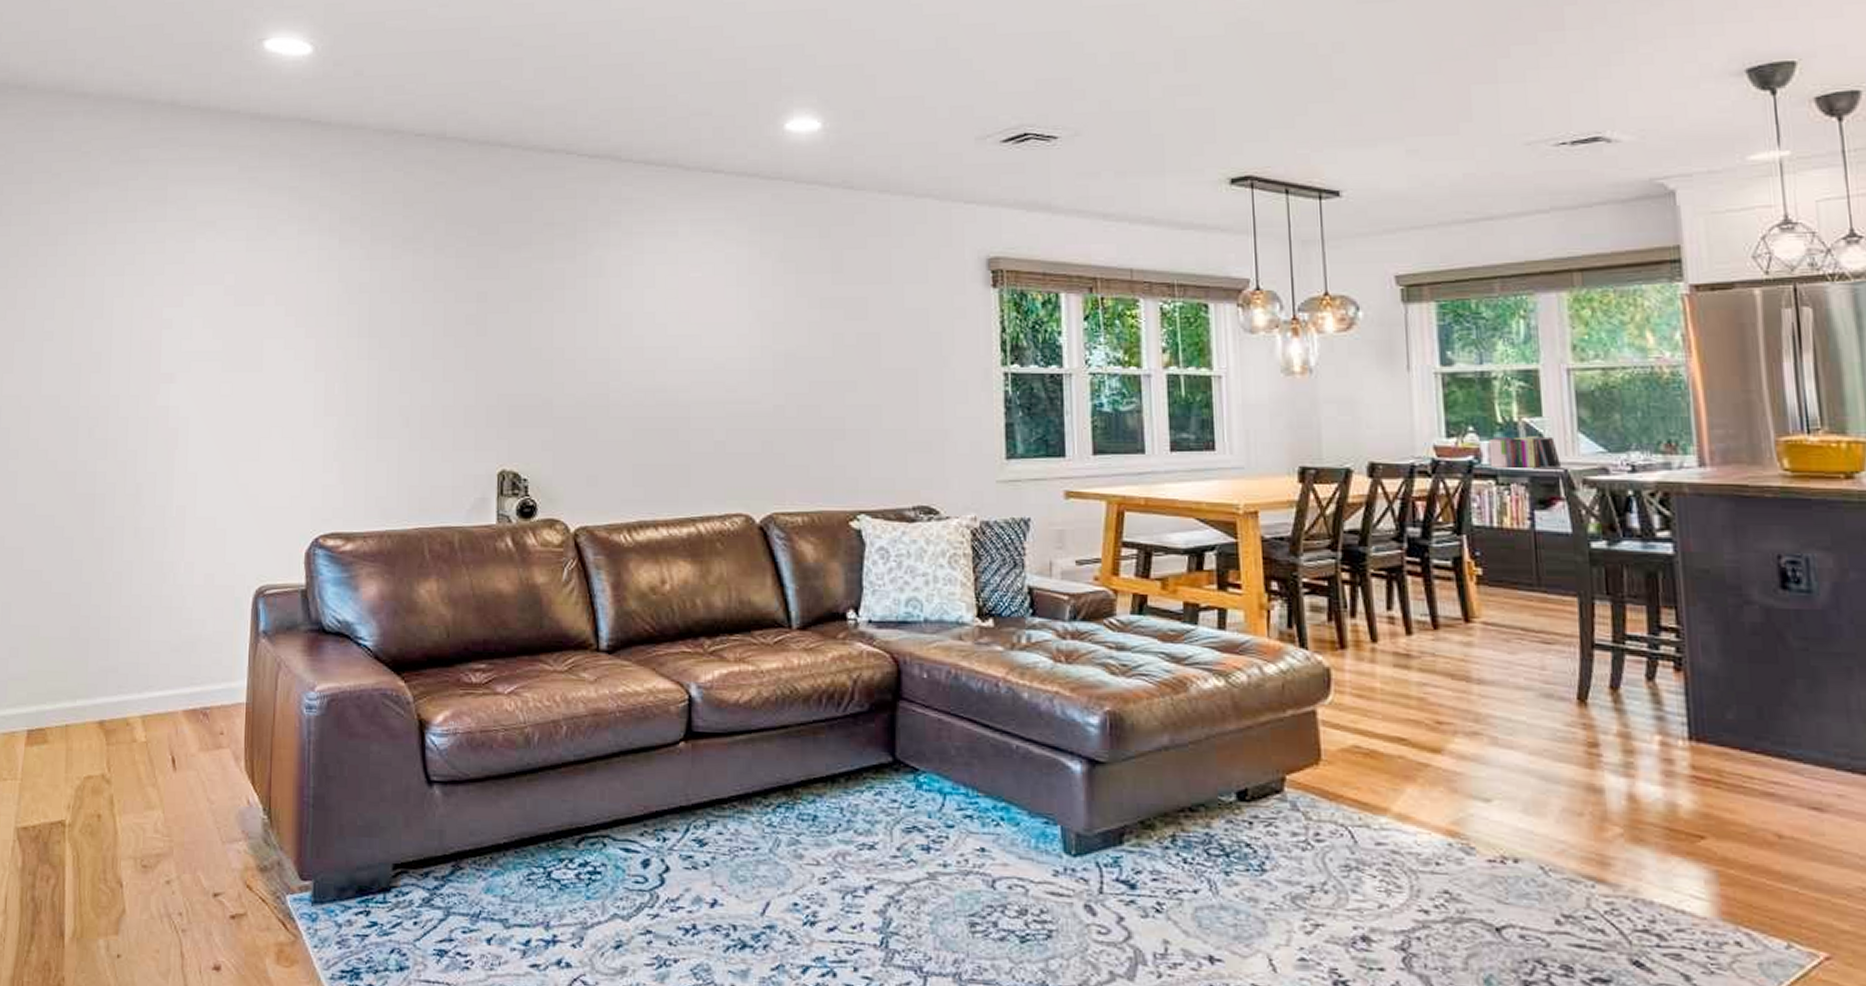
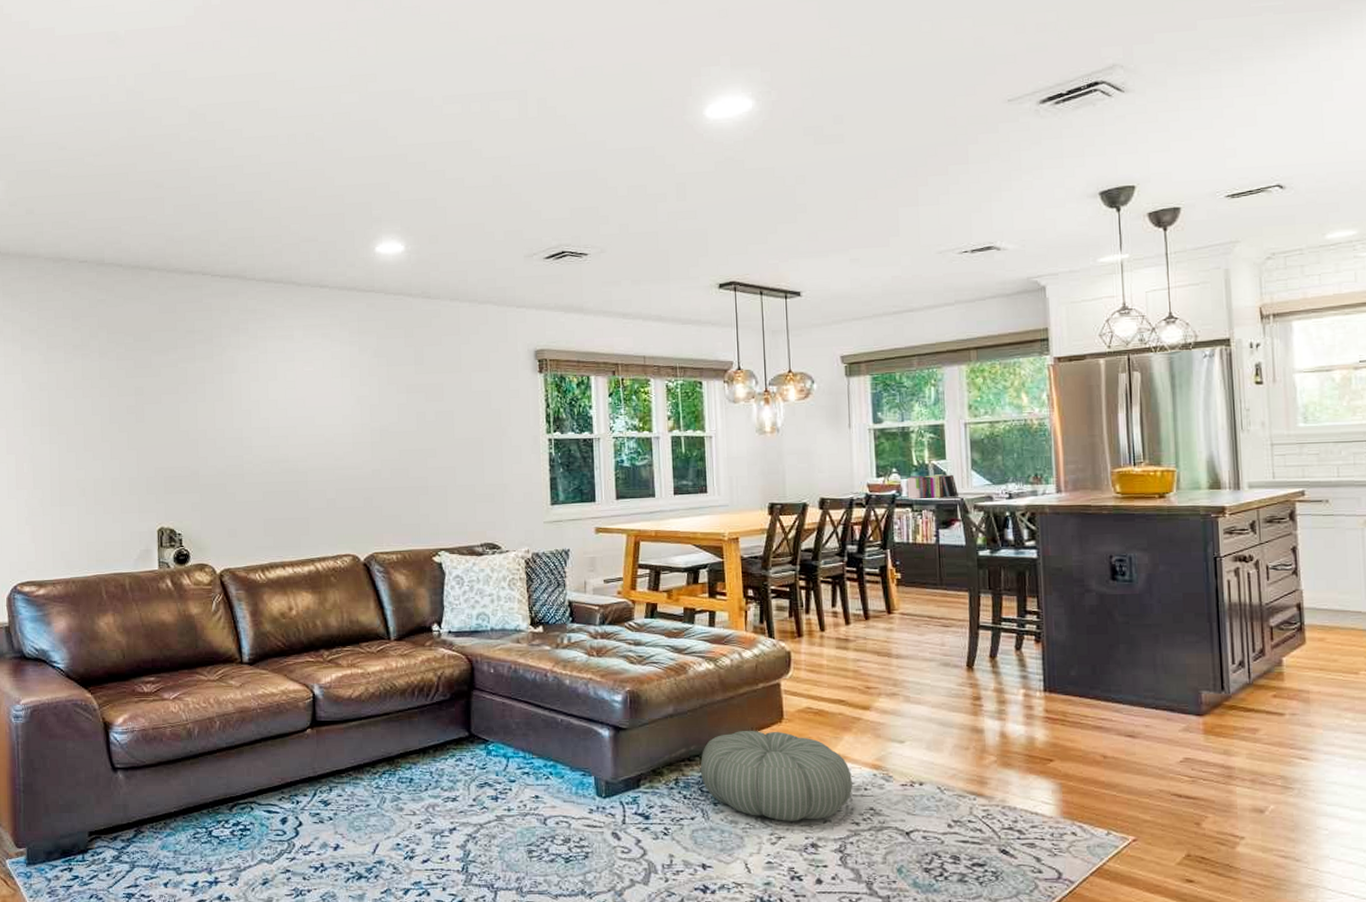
pouf: none [1207,774,1419,903] -> present [701,731,852,821]

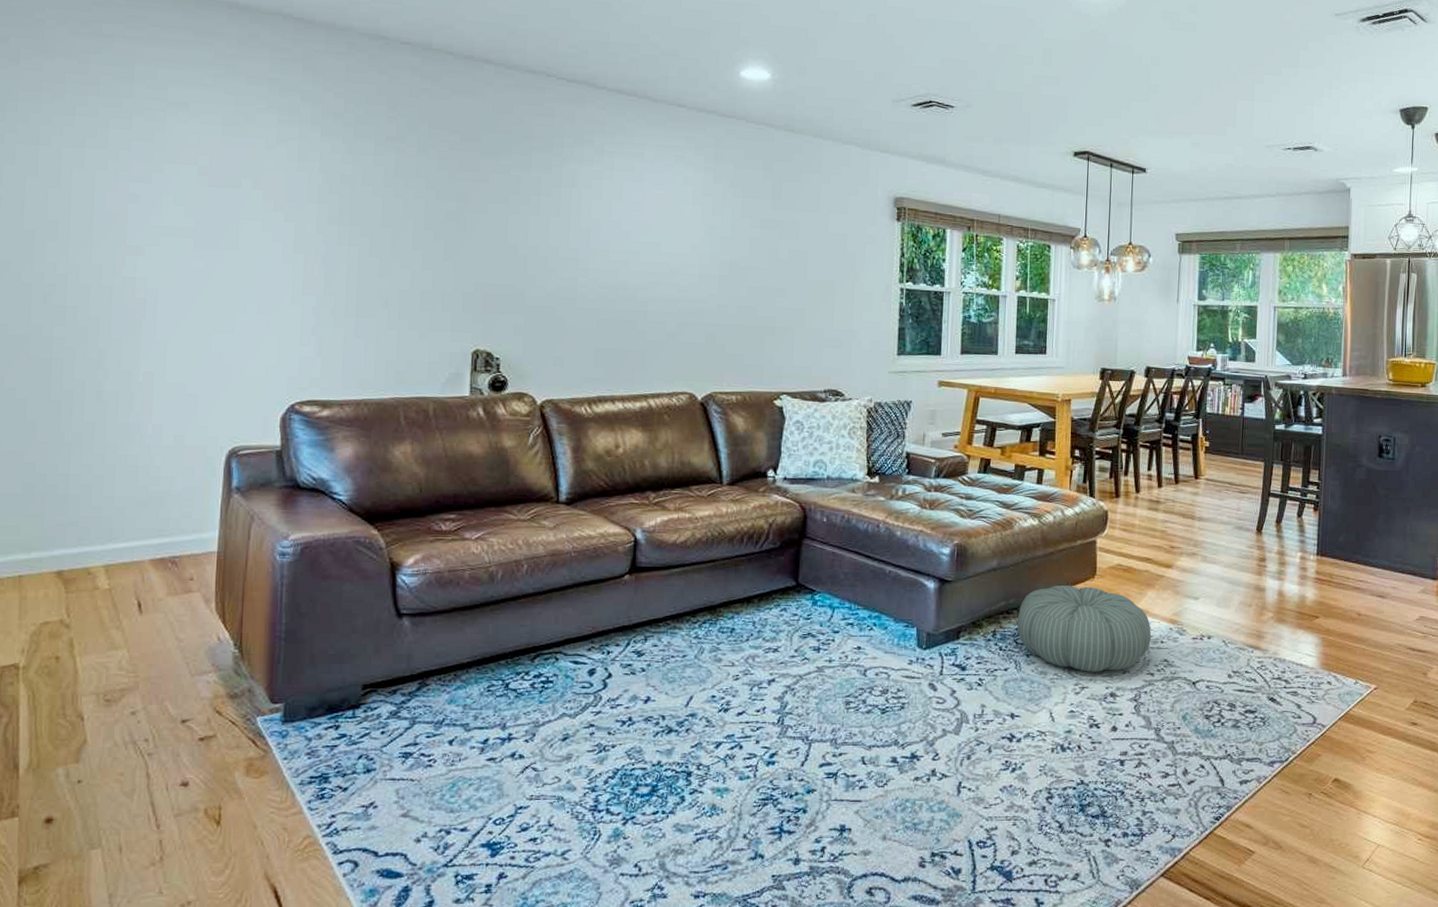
books: present [907,474,960,500] -> none [1221,351,1264,374]

